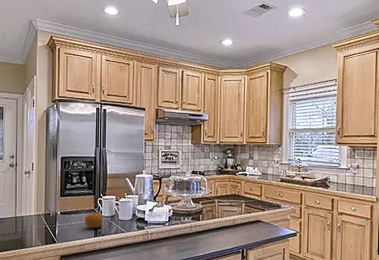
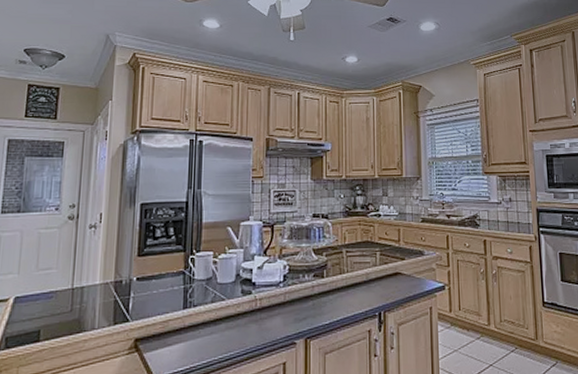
fruit: present [85,210,103,228] -> none [171,272,195,298]

